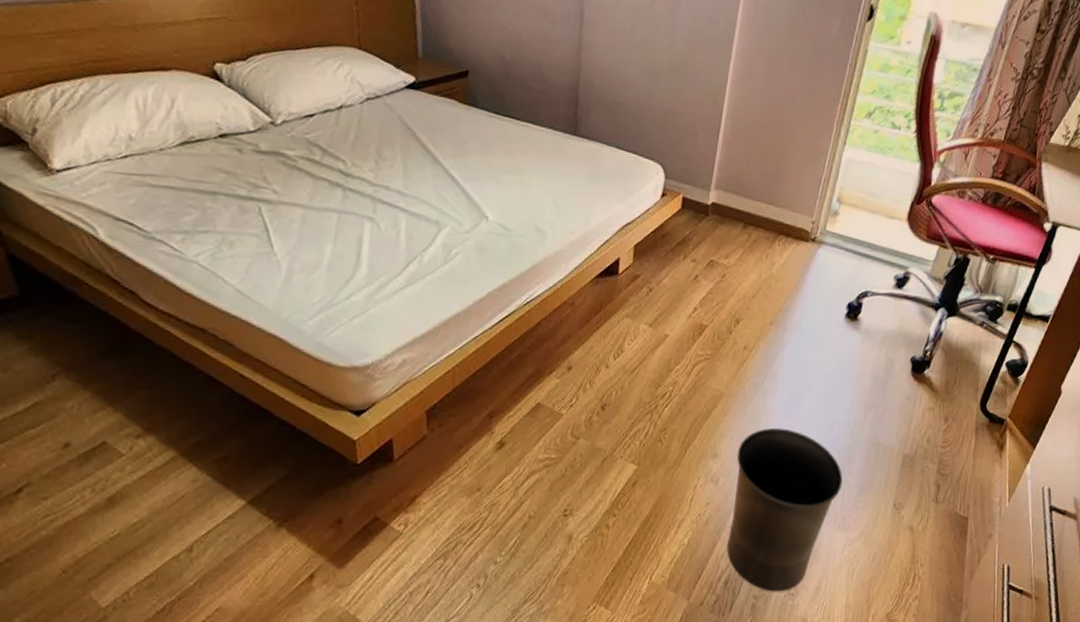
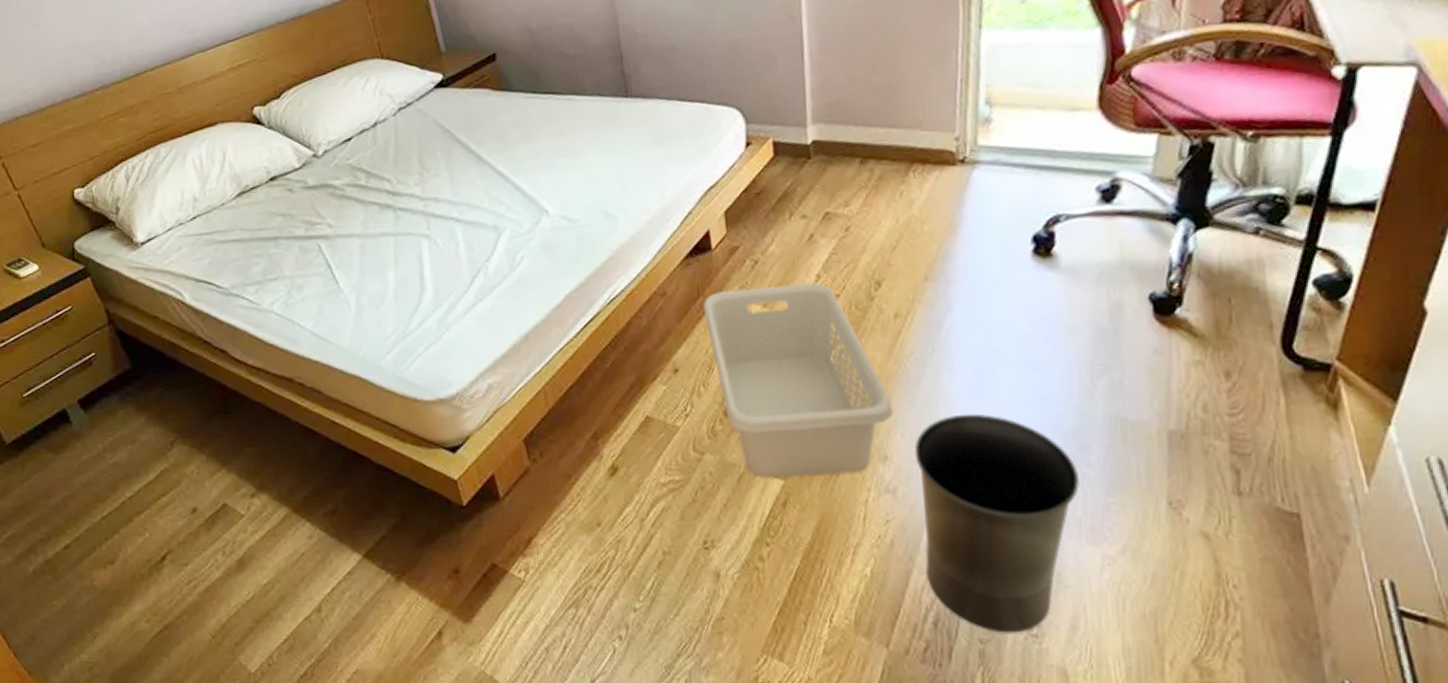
laundry basket: none [601,309,729,464] -> present [703,282,894,478]

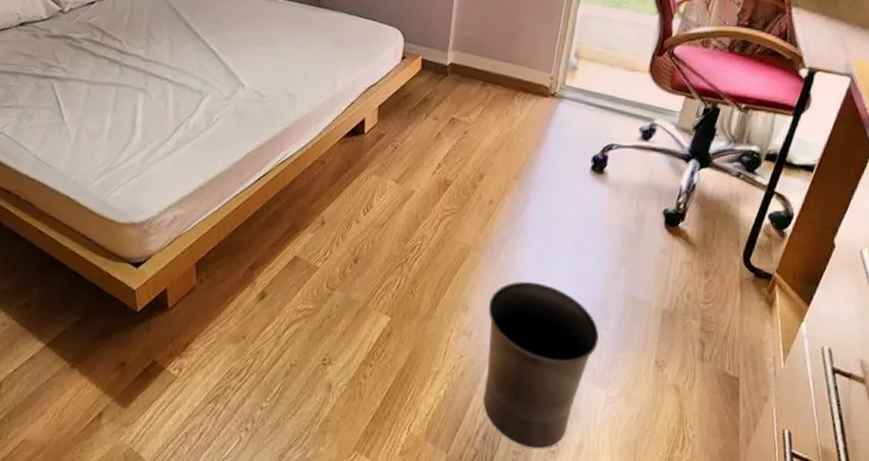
laundry basket: present [703,282,894,478] -> none [351,167,478,317]

